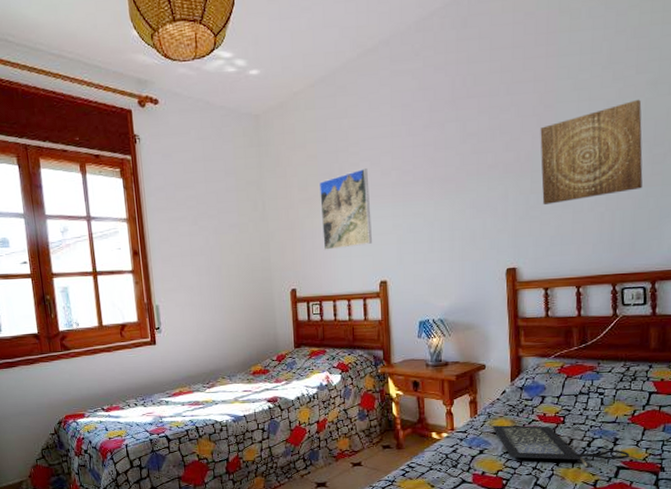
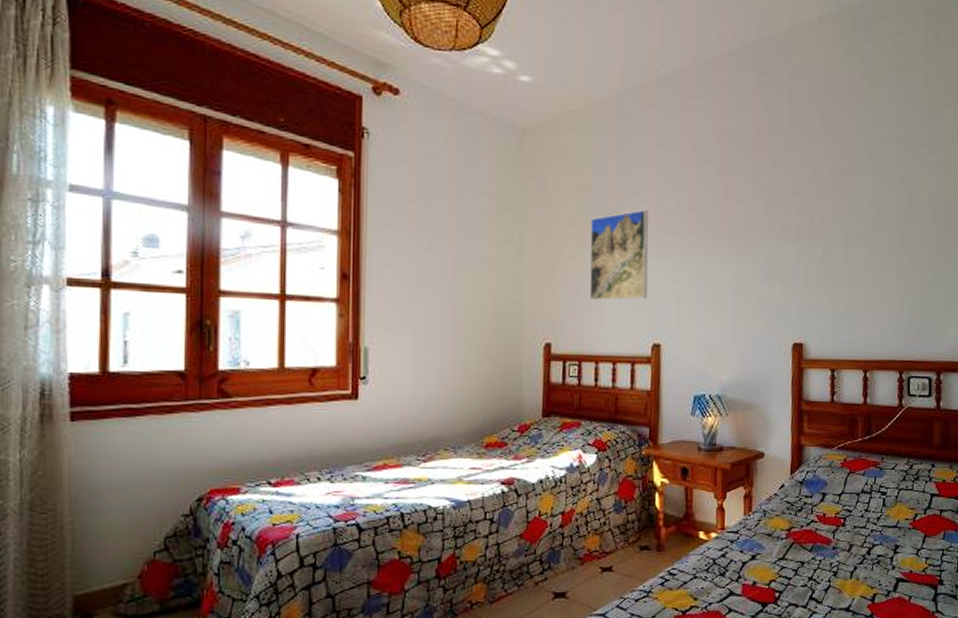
clutch bag: present [492,425,629,467] -> none [767,526,909,578]
wall art: present [540,99,643,204] -> none [833,179,934,277]

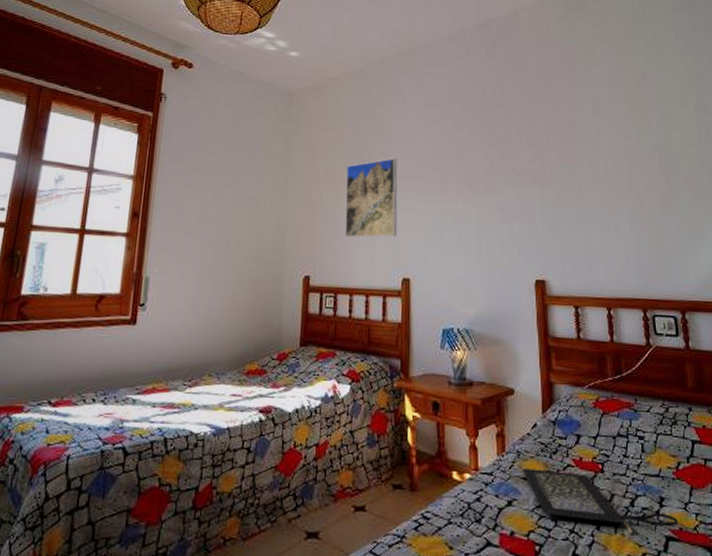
clutch bag: none [767,526,909,578] -> present [522,468,678,534]

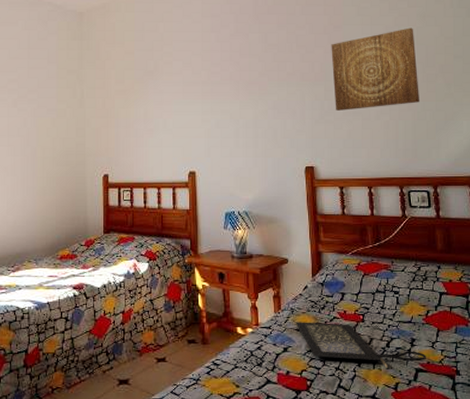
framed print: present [344,158,398,238] -> none [135,67,182,139]
wall art: none [565,131,663,219] -> present [331,27,419,111]

